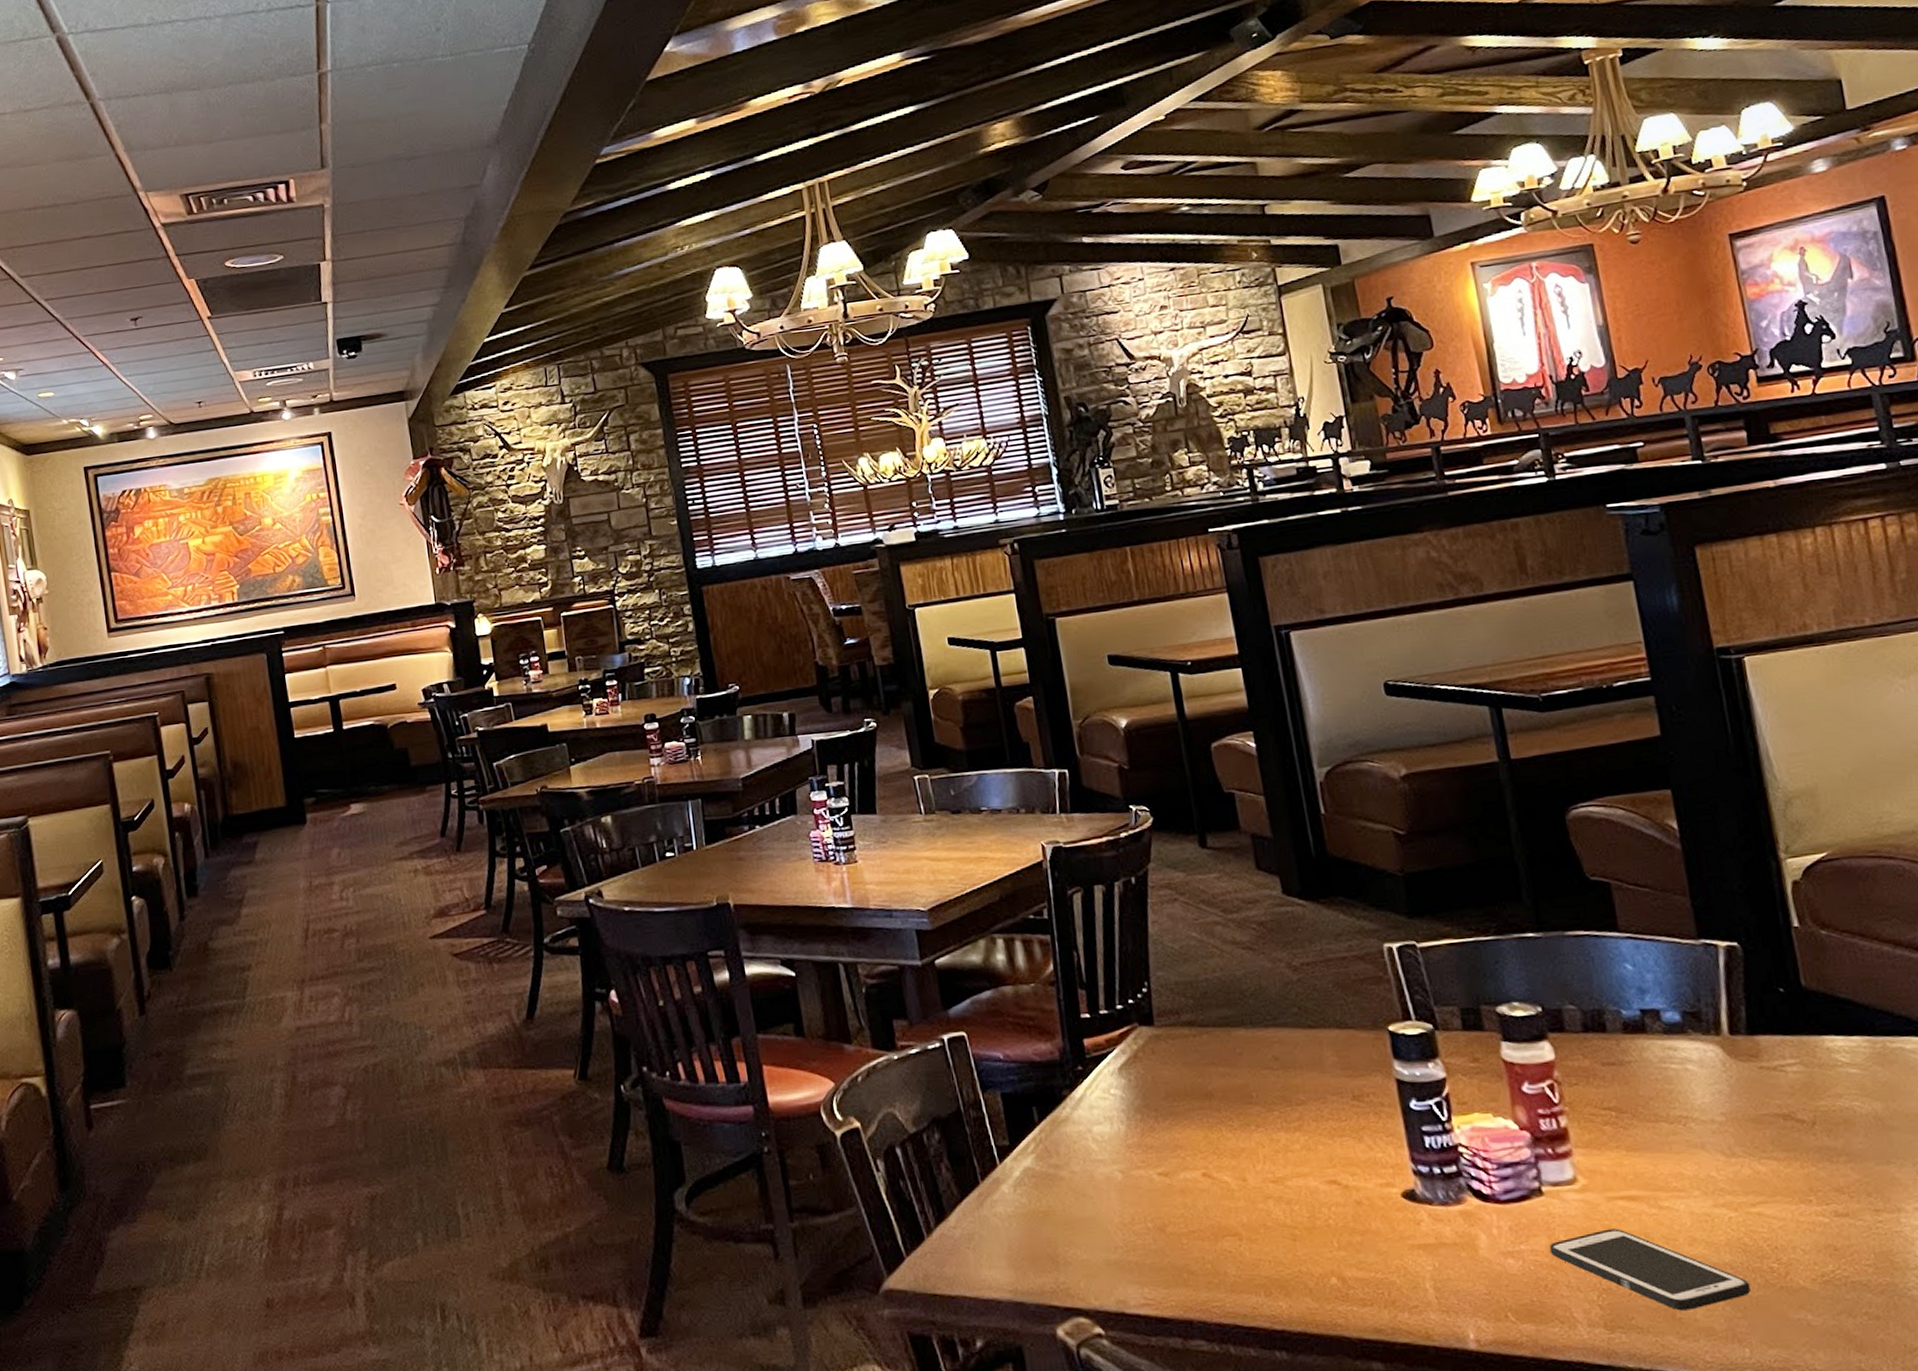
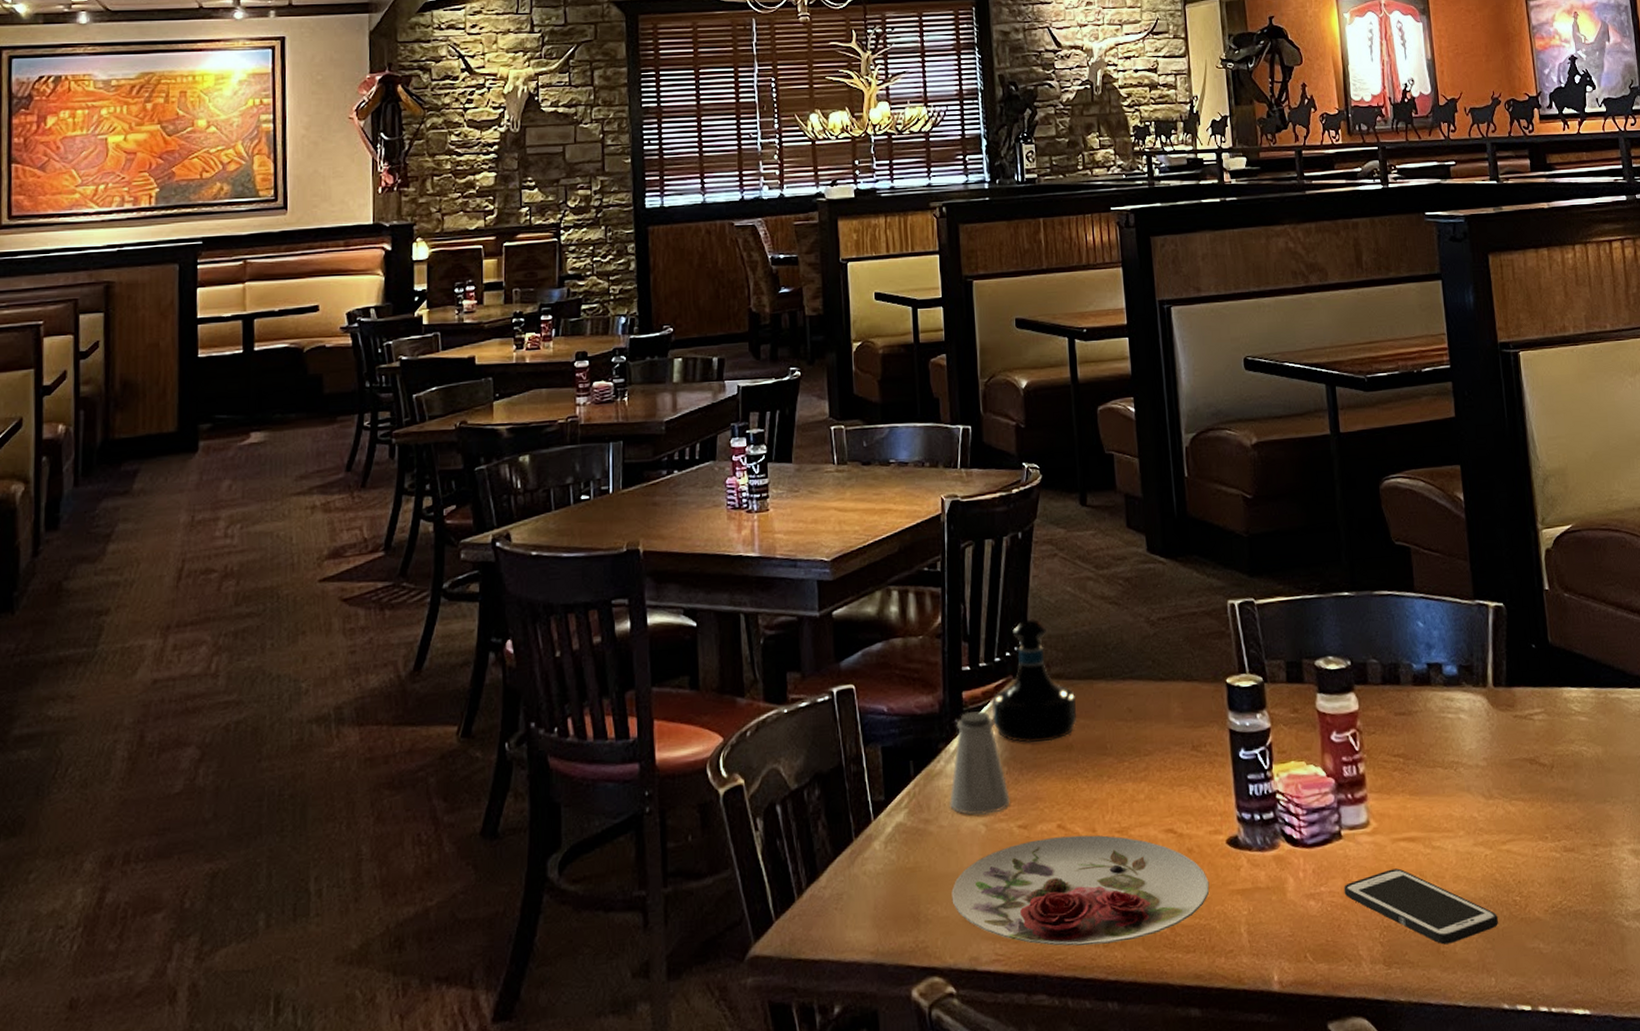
saltshaker: none [1079,1058,1147,1162] -> present [950,711,1010,816]
plate: none [1090,1184,1385,1295] -> present [951,835,1210,946]
tequila bottle: none [1116,965,1216,1091] -> present [991,618,1077,744]

